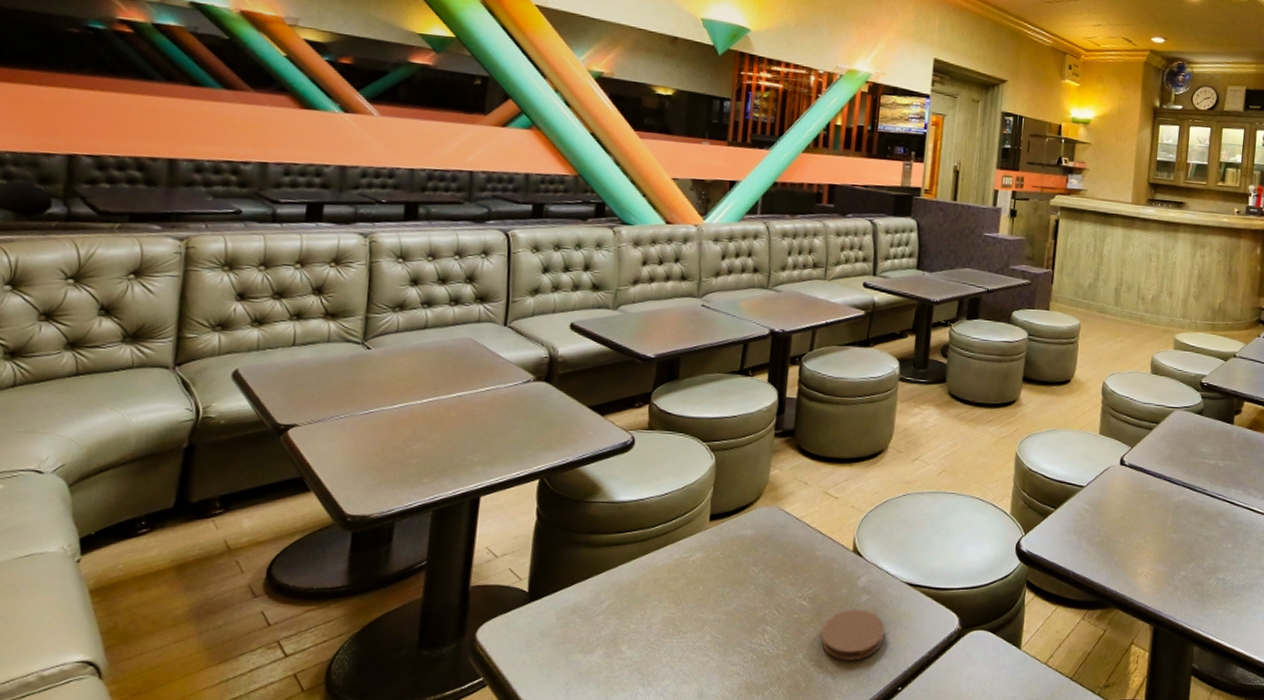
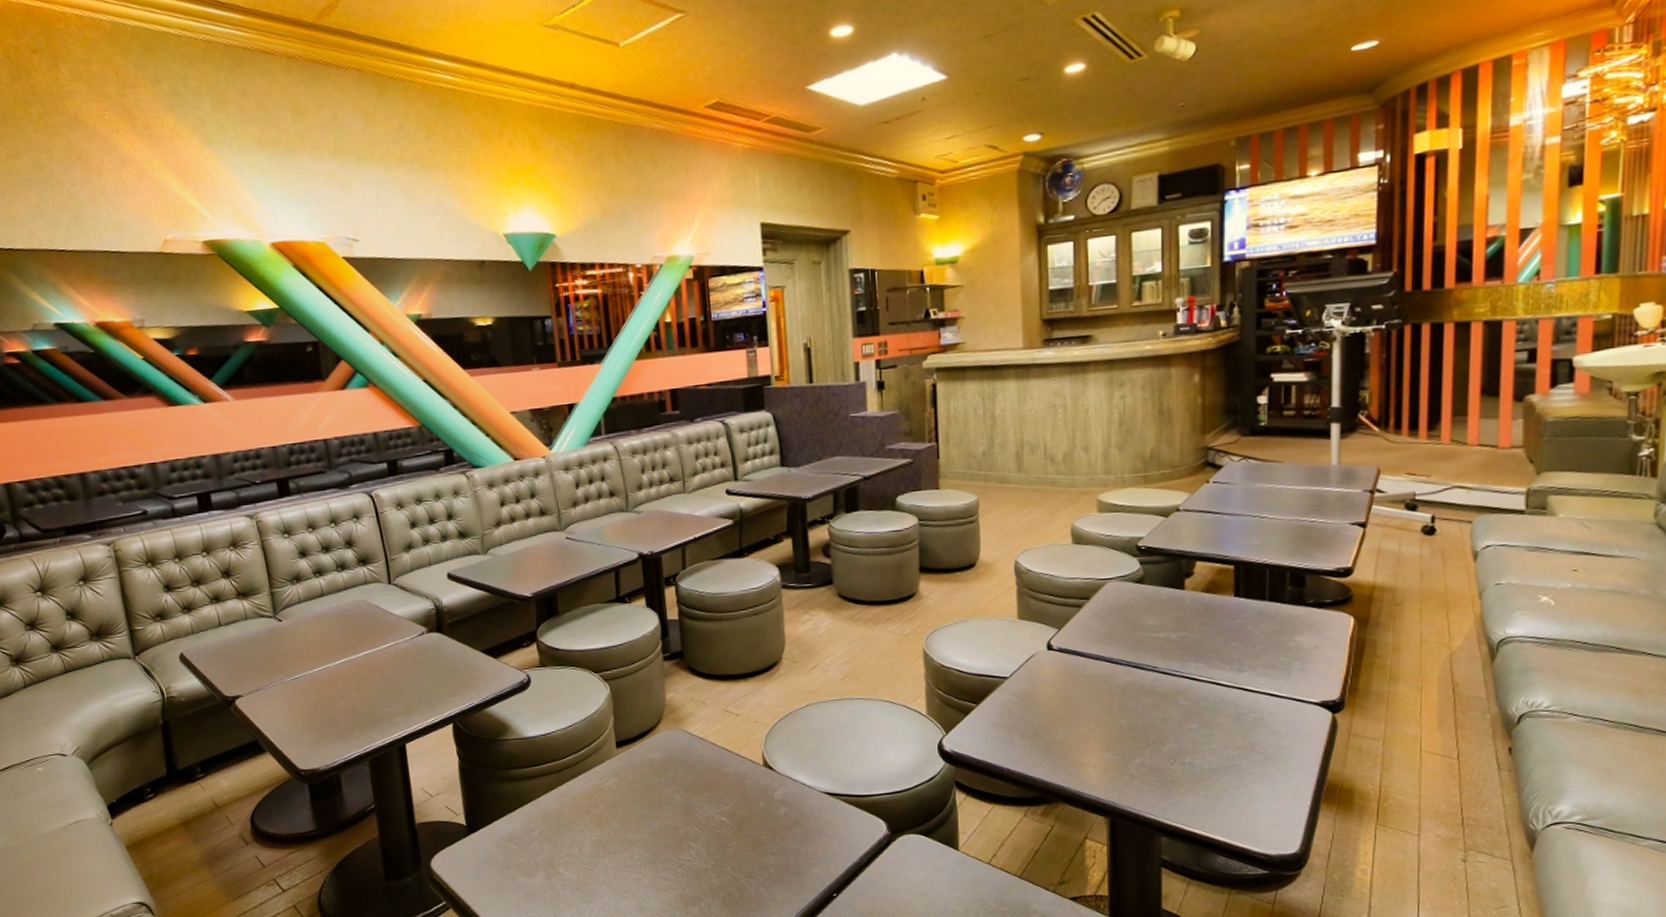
coaster: present [821,609,885,661] -> none [746,821,811,871]

